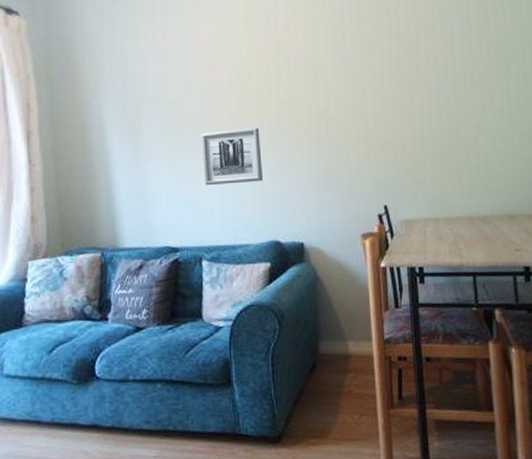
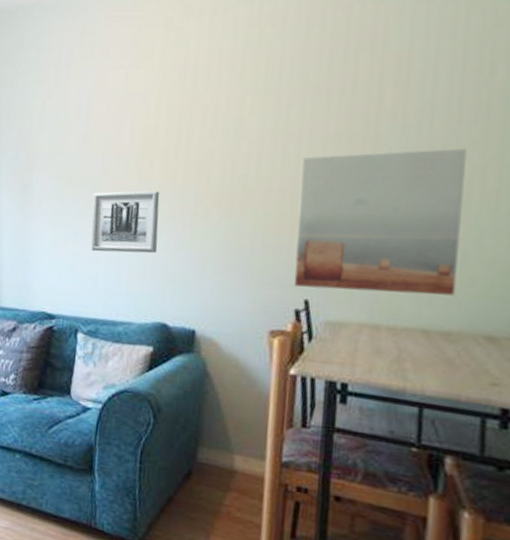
wall art: none [367,79,485,196] -> present [293,148,467,296]

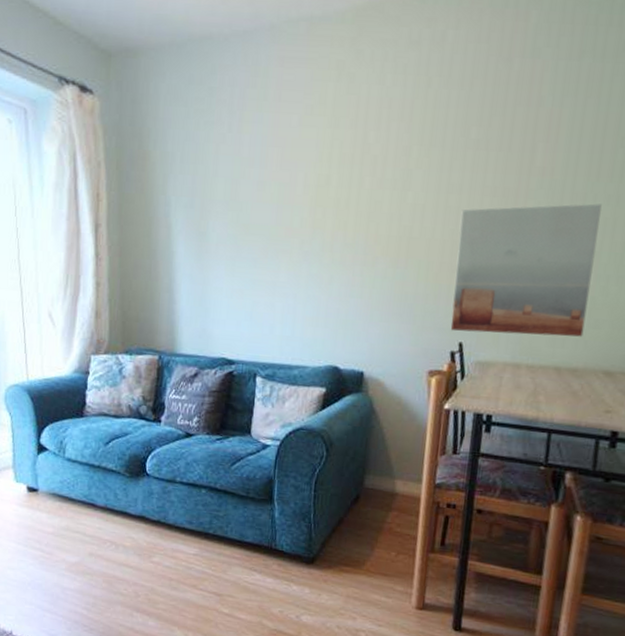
wall art: present [91,190,160,254] -> none [267,240,332,301]

